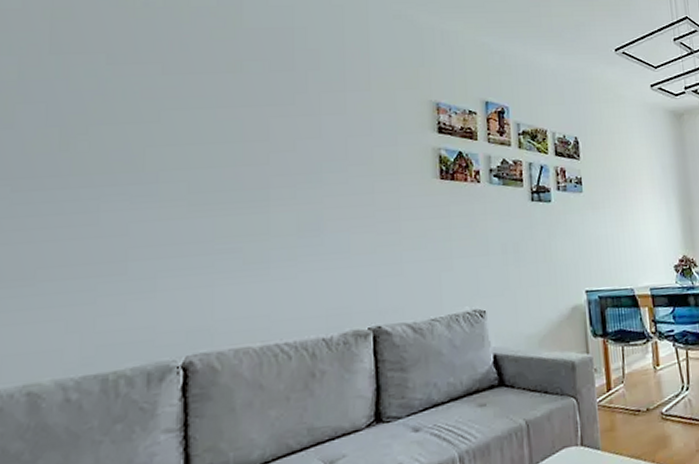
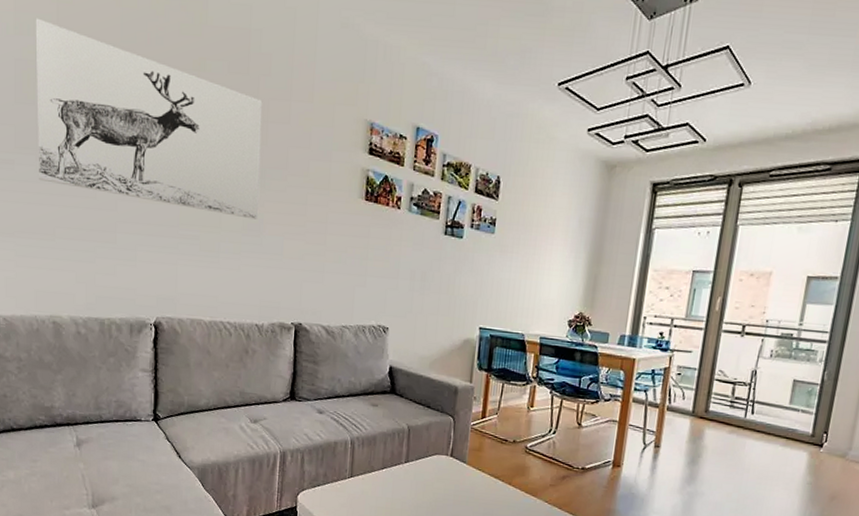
wall art: none [14,36,317,219] -> present [35,18,263,220]

